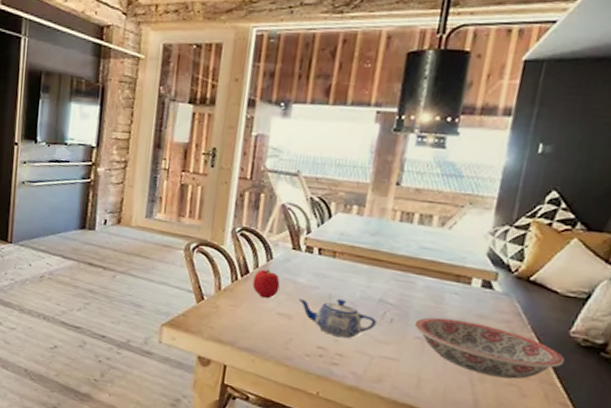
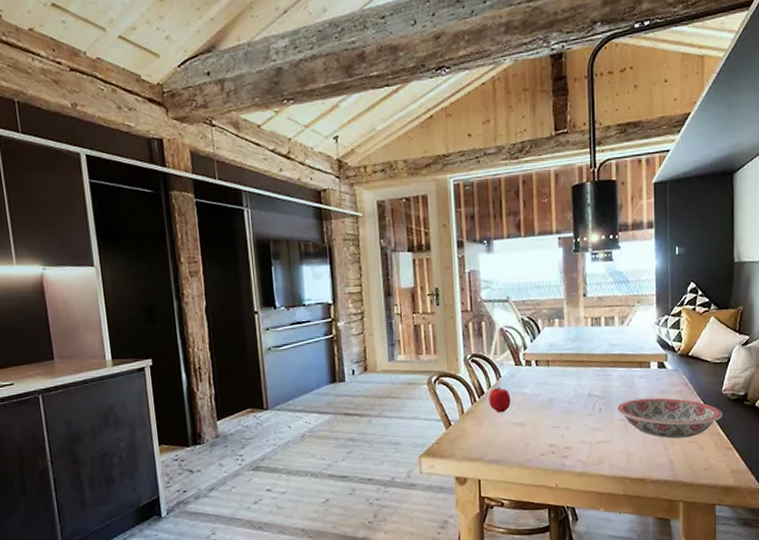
teapot: present [298,298,377,338] -> none [528,400,589,433]

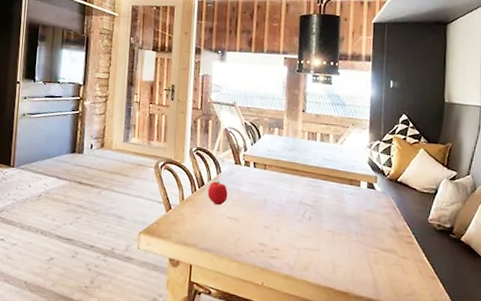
ceramic bowl: present [617,397,723,439] -> none [326,213,429,260]

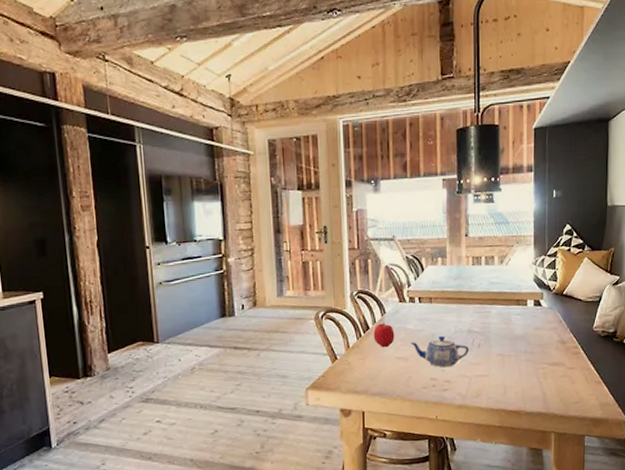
teapot: none [242,202,299,235] -> present [411,335,469,368]

